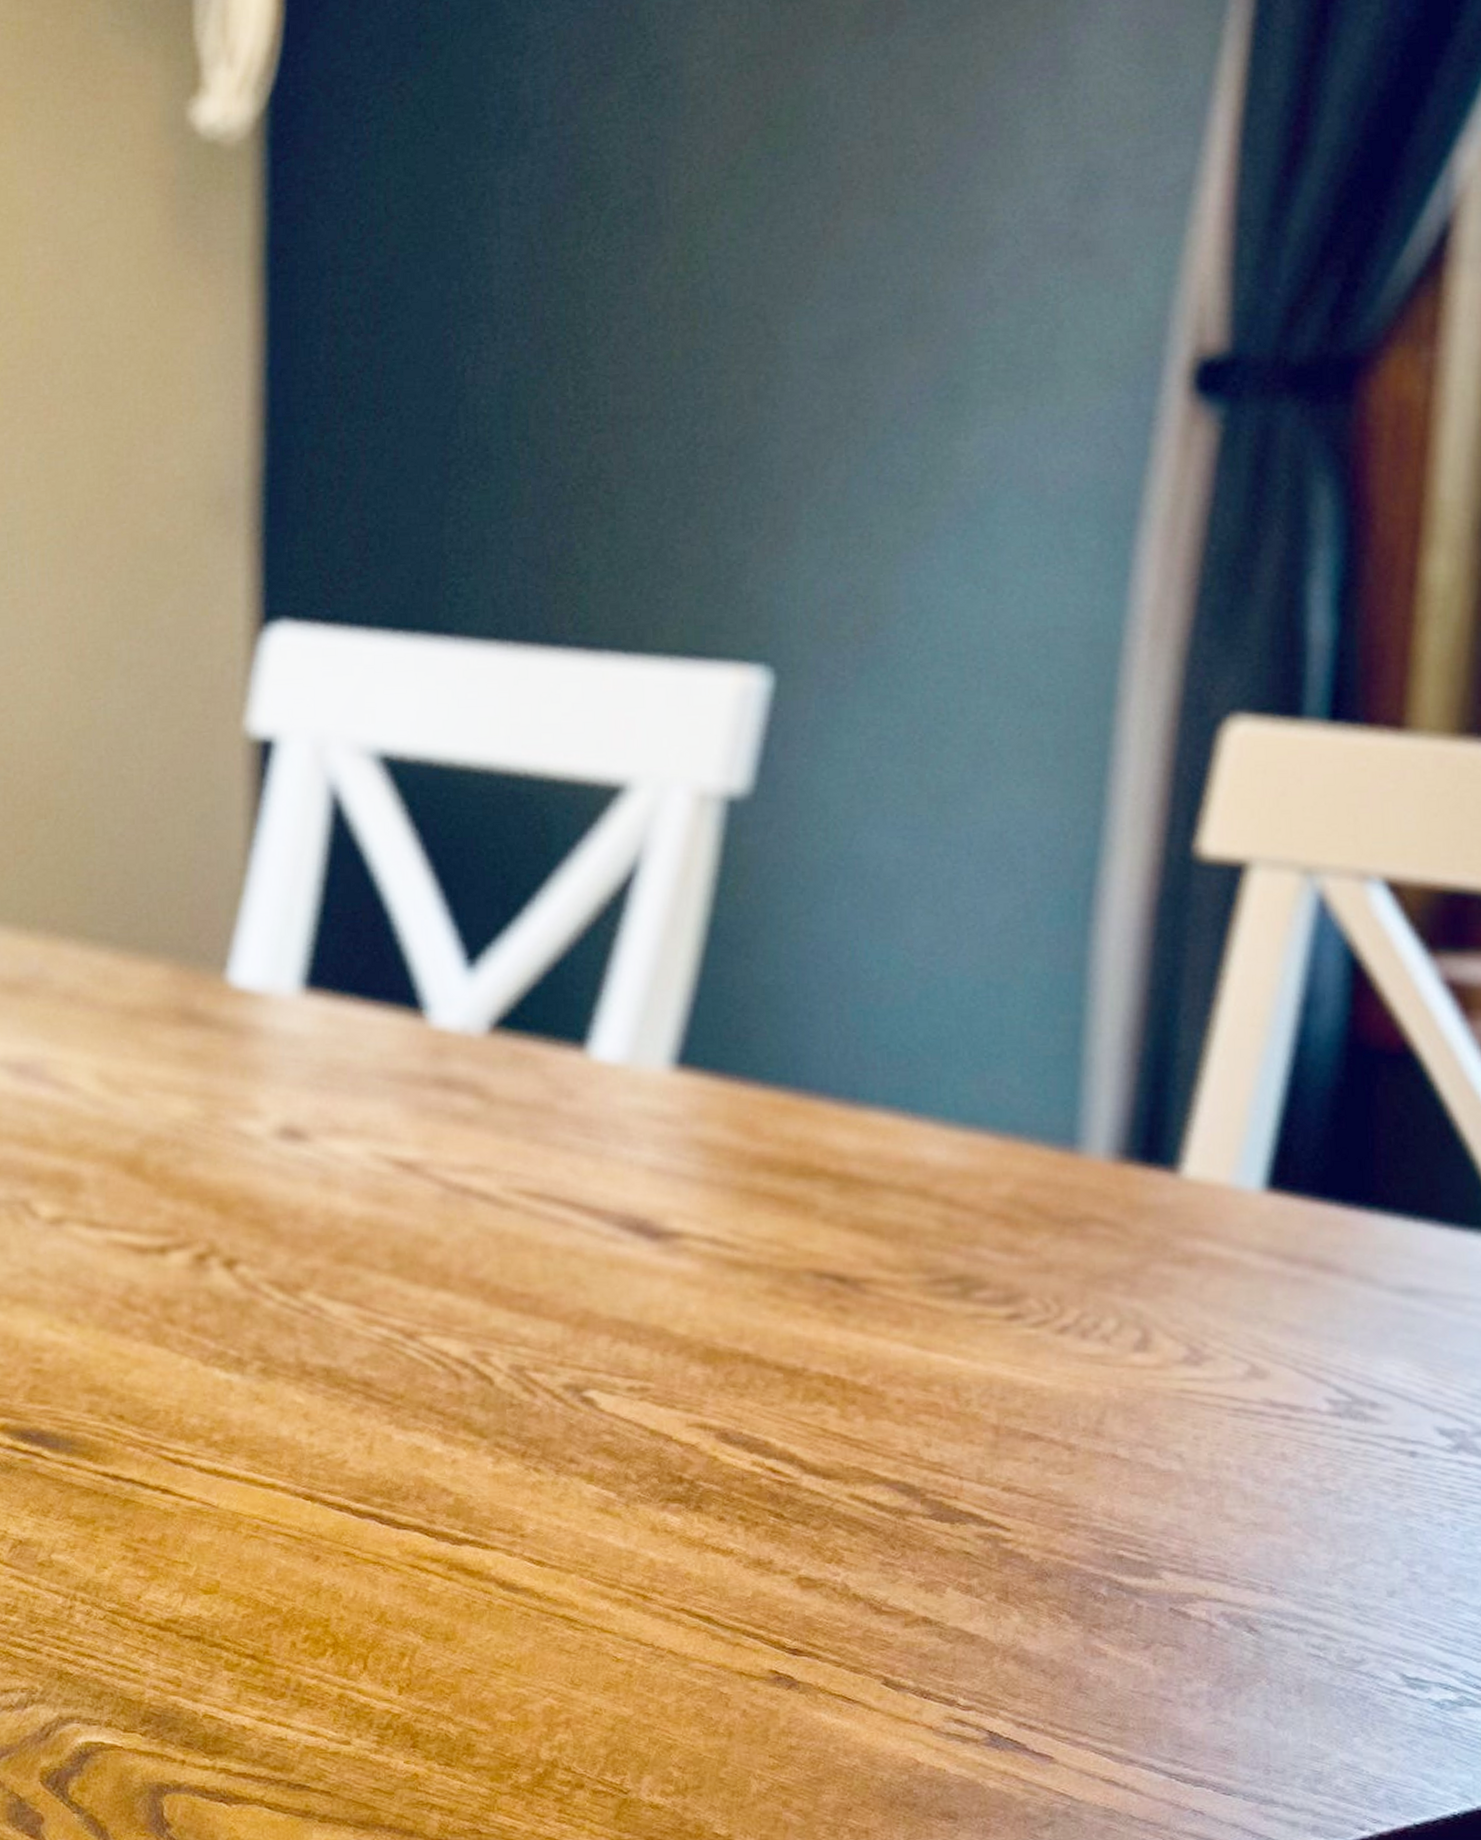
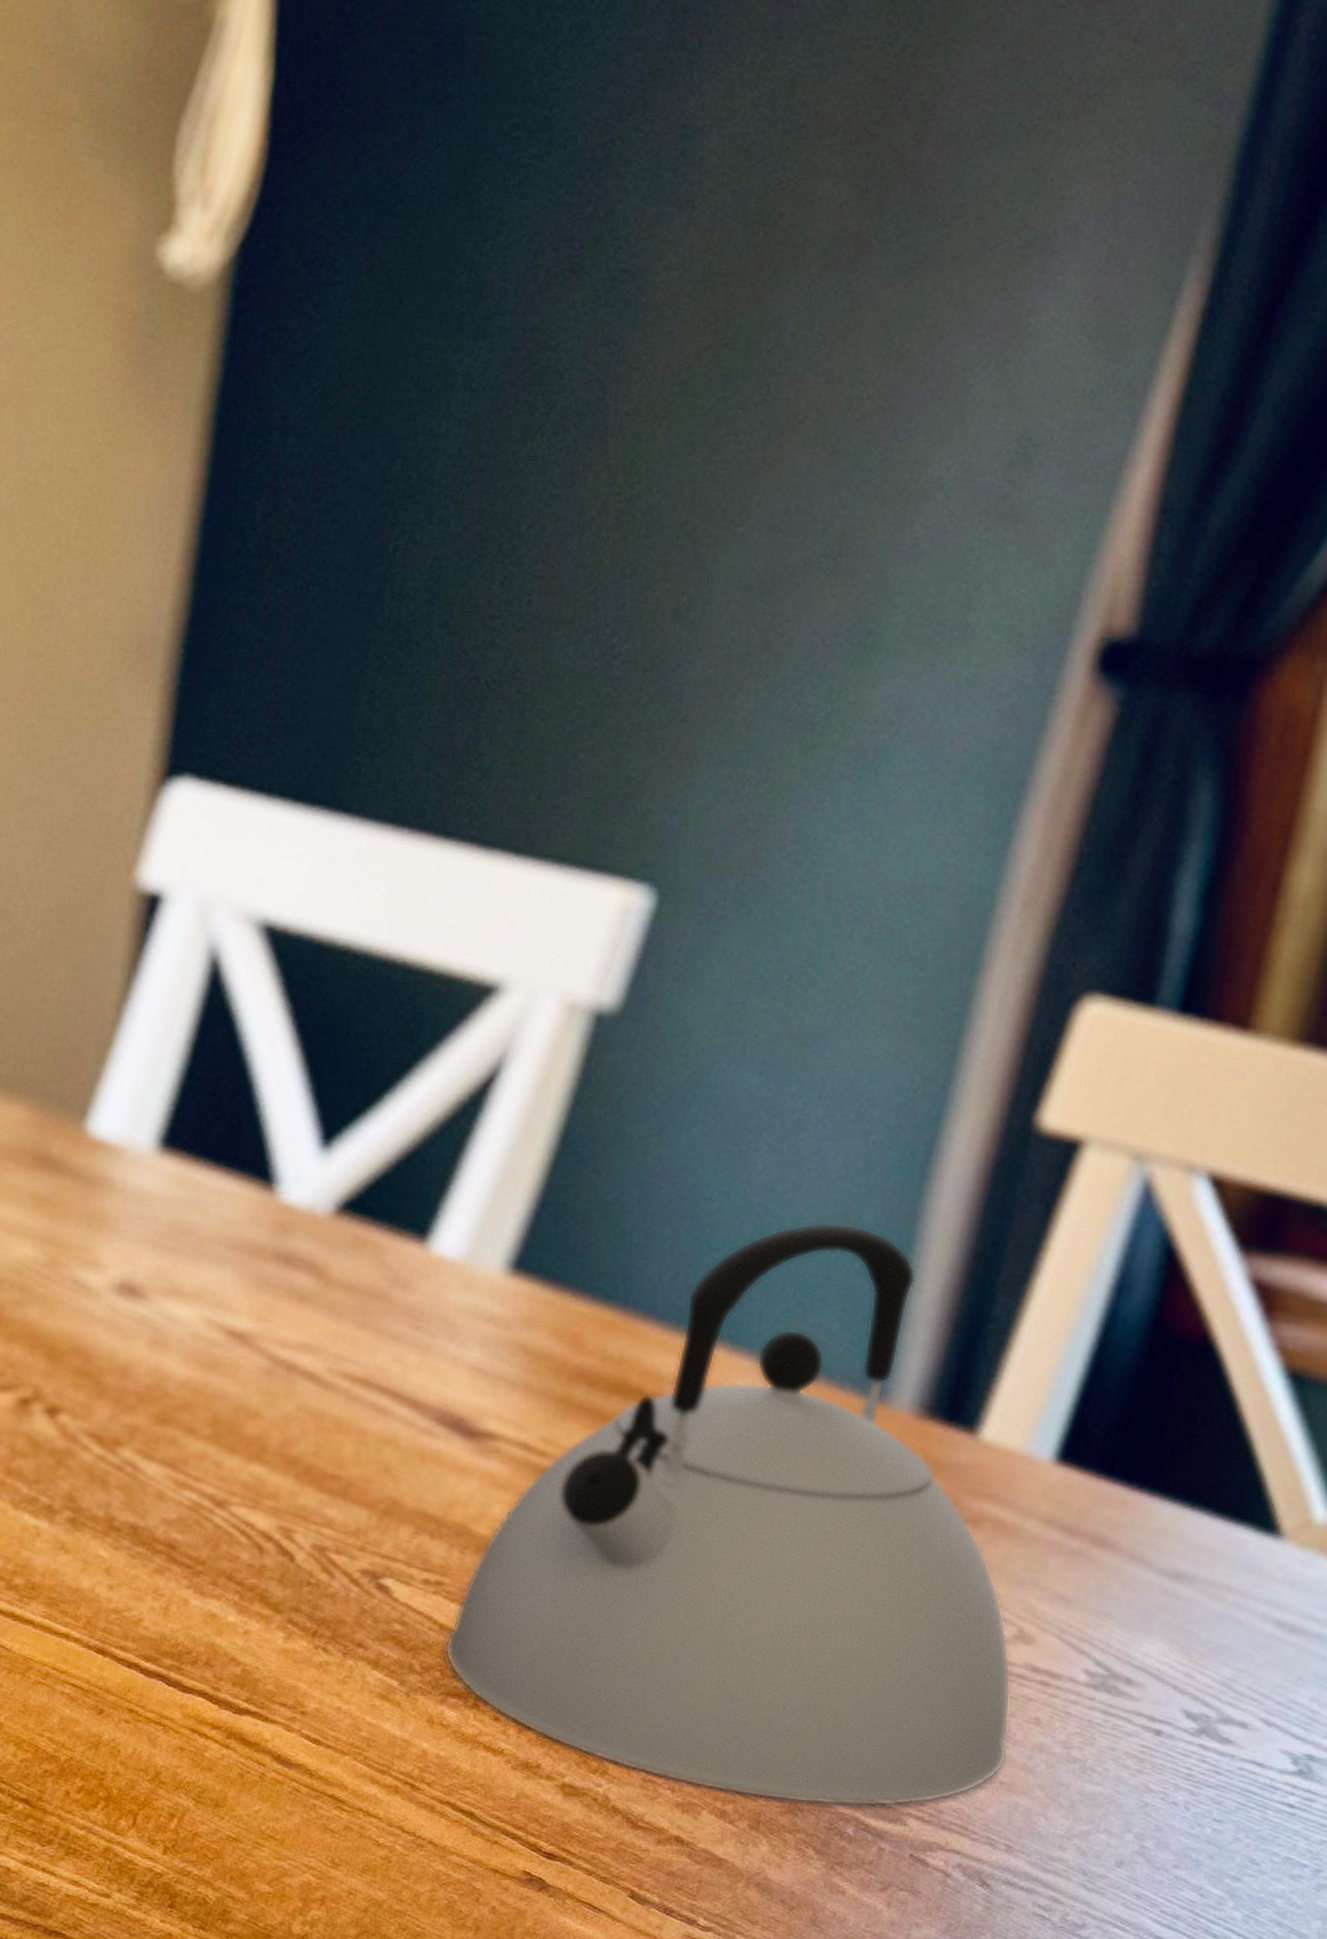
kettle: none [658,976,1258,1569] -> present [444,1222,1012,1807]

